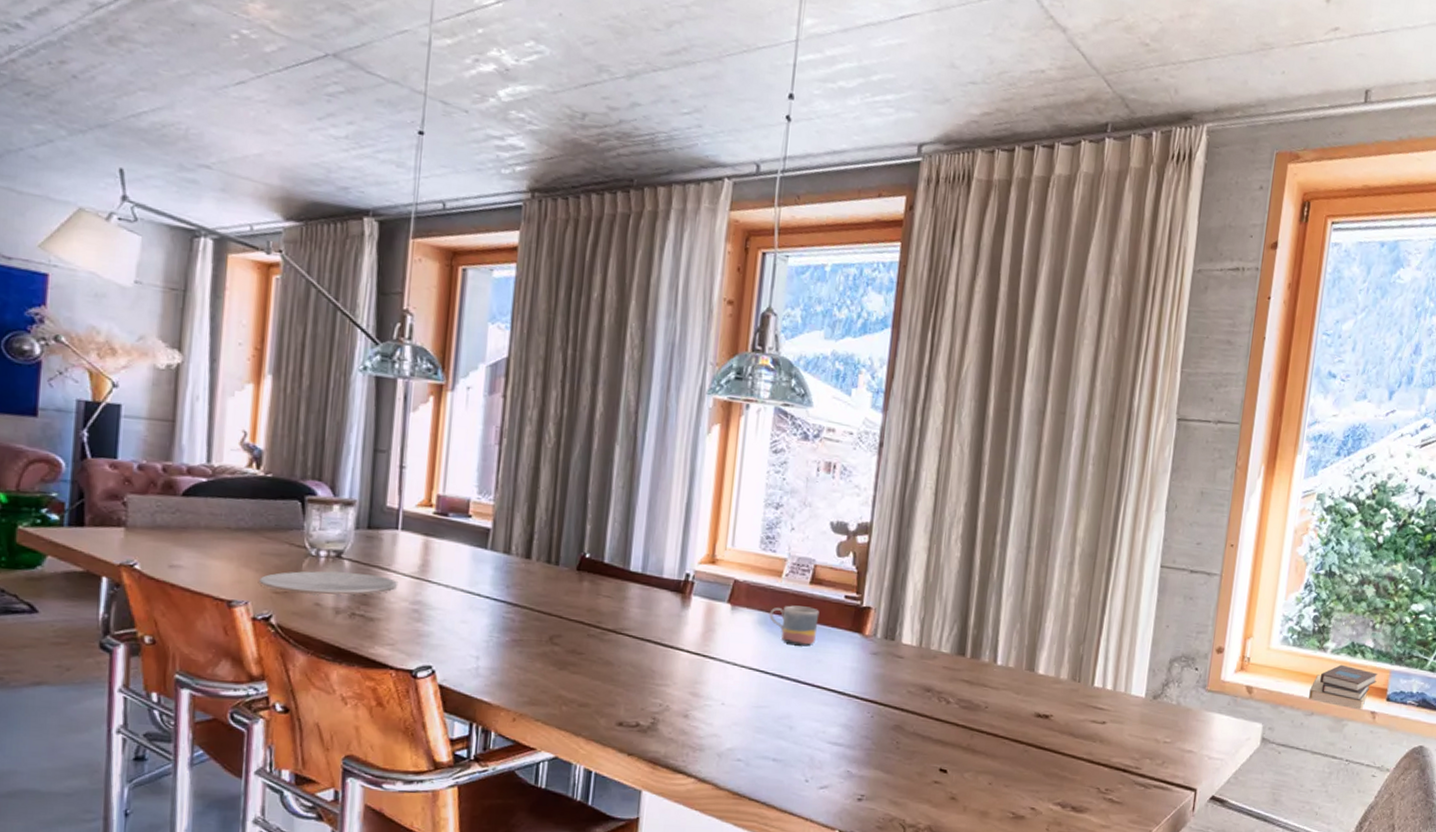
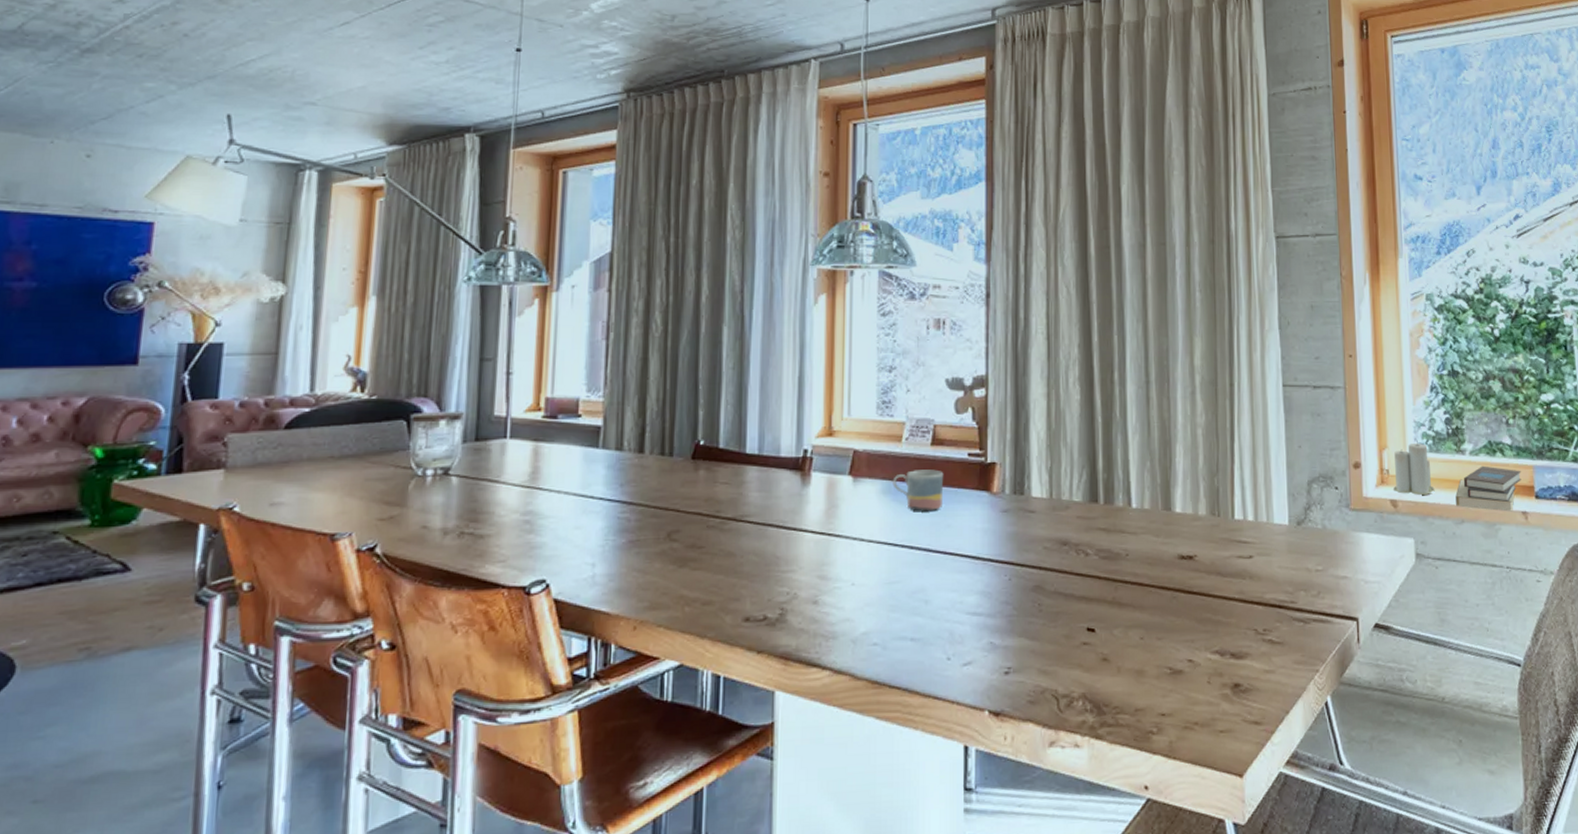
plate: present [259,571,398,596] -> none [364,489,508,517]
candle: none [1250,633,1292,686] -> present [1393,440,1435,496]

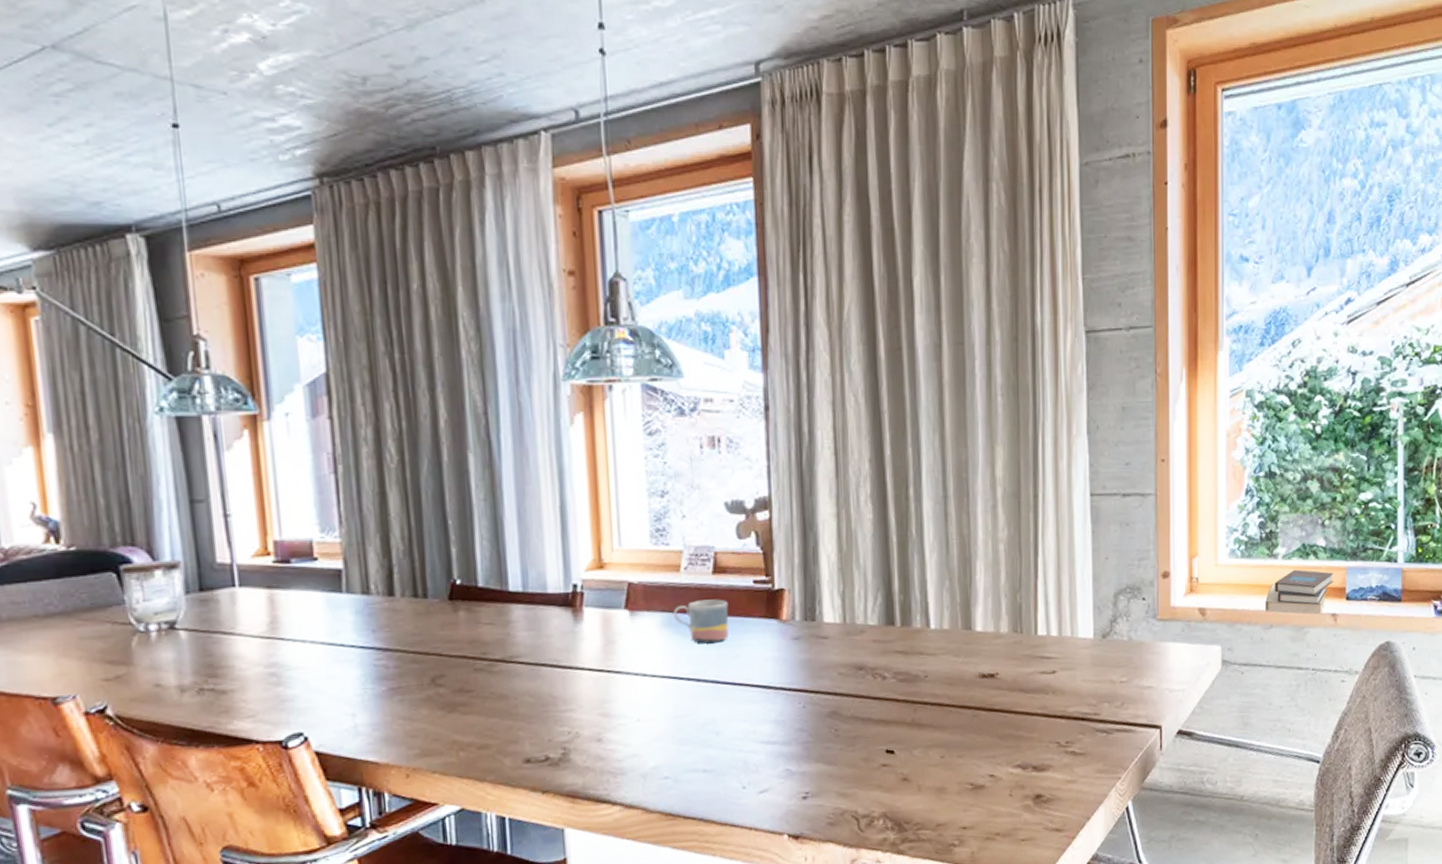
candle: present [1393,440,1435,496] -> none [1201,546,1245,603]

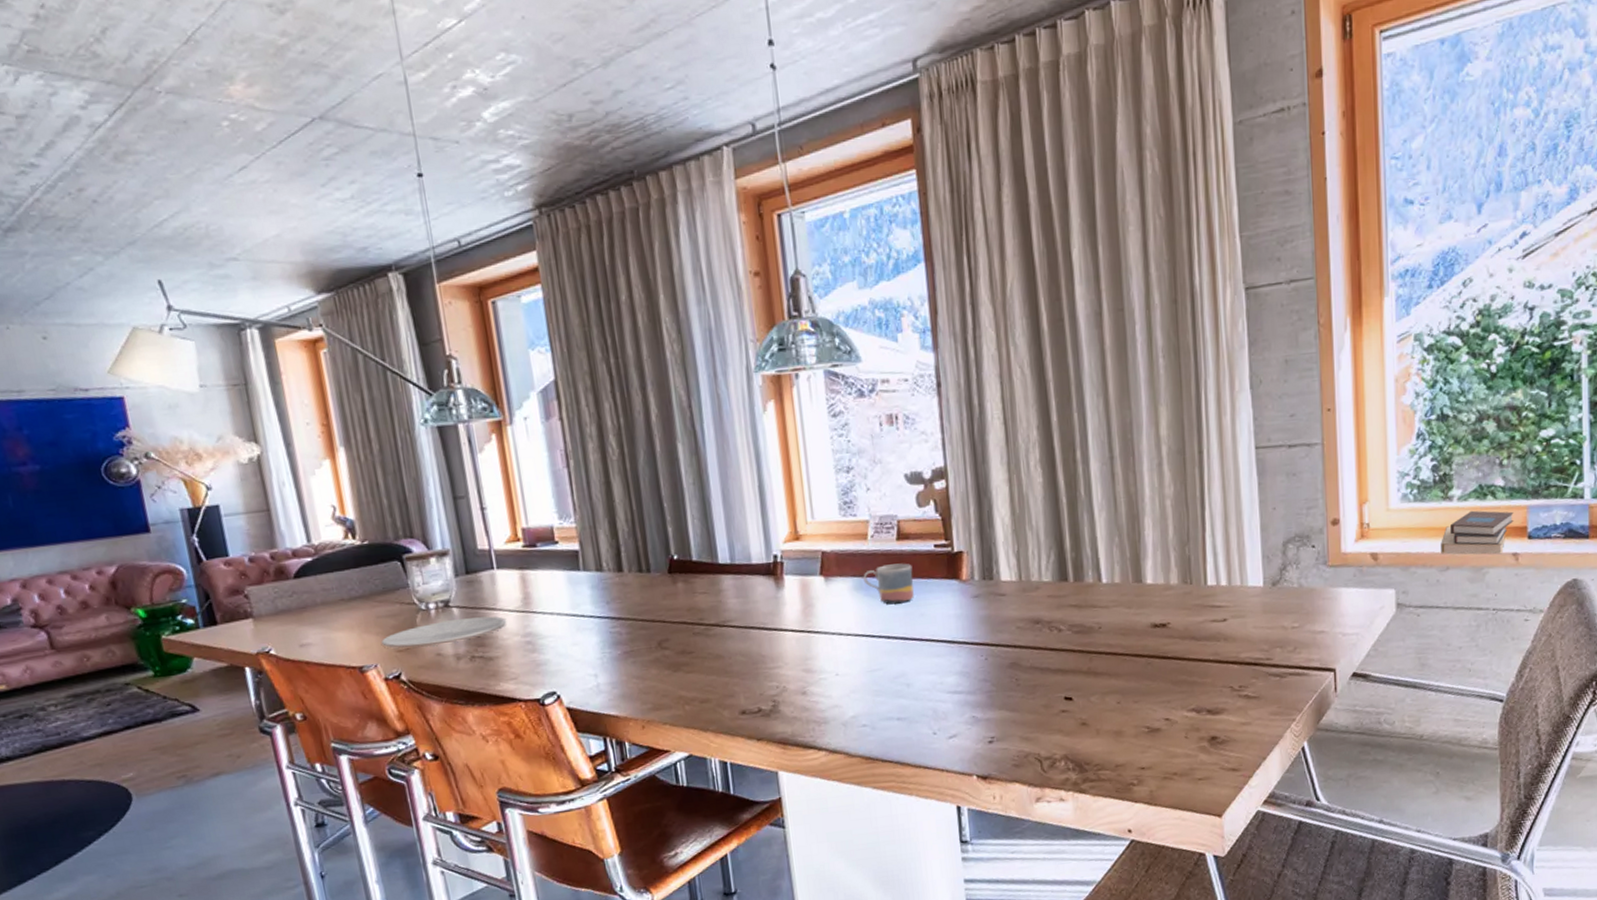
plate: none [84,642,248,677] -> present [381,616,507,649]

